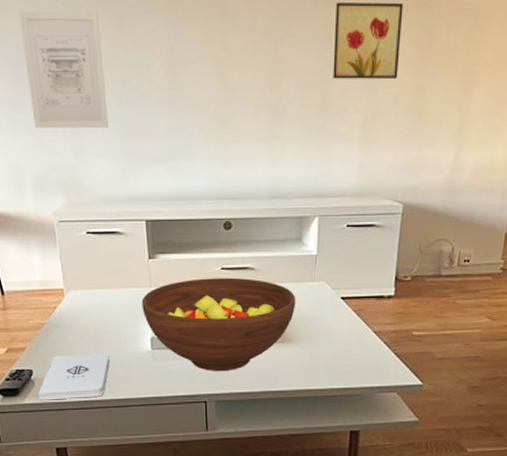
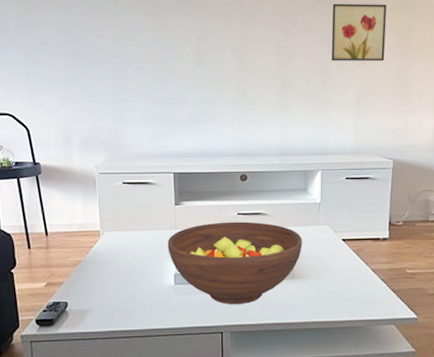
wall art: present [19,11,108,129] -> none [78,9,145,99]
notepad: present [38,353,110,401] -> none [71,288,137,331]

